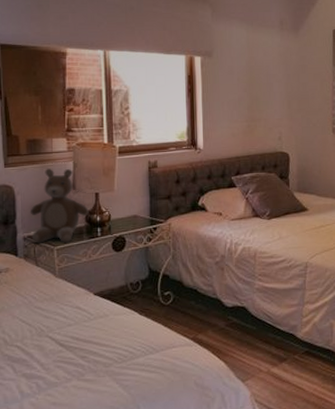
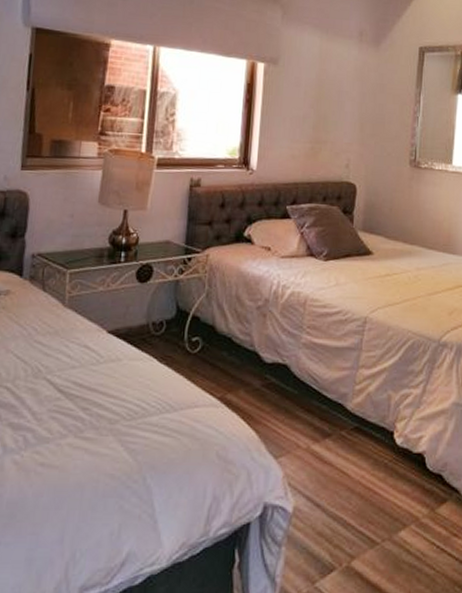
bear: present [30,169,89,244] -> none [43,176,114,267]

